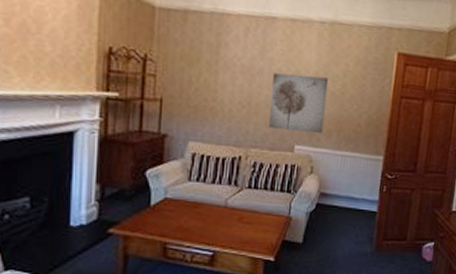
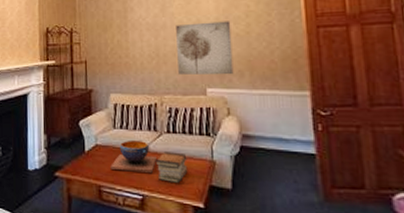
decorative bowl: none [180,194,233,228] -> present [111,139,156,173]
book stack: none [231,207,265,238] -> present [155,152,188,183]

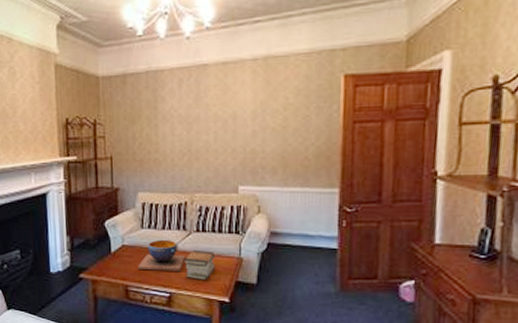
wall art: present [176,21,234,75] -> none [210,114,268,173]

